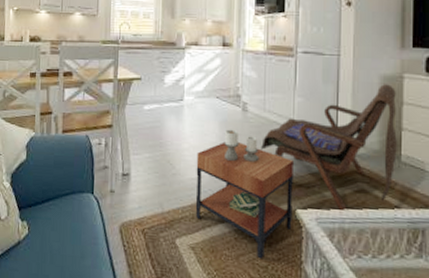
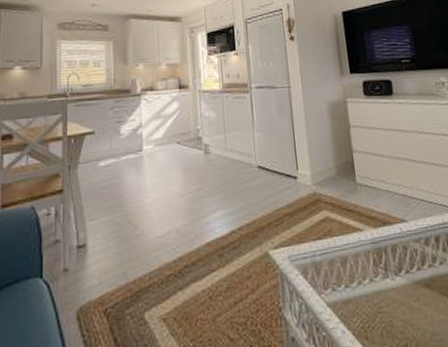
side table: present [195,129,293,259] -> none [161,174,266,316]
armchair: present [261,84,397,213] -> none [227,110,353,246]

